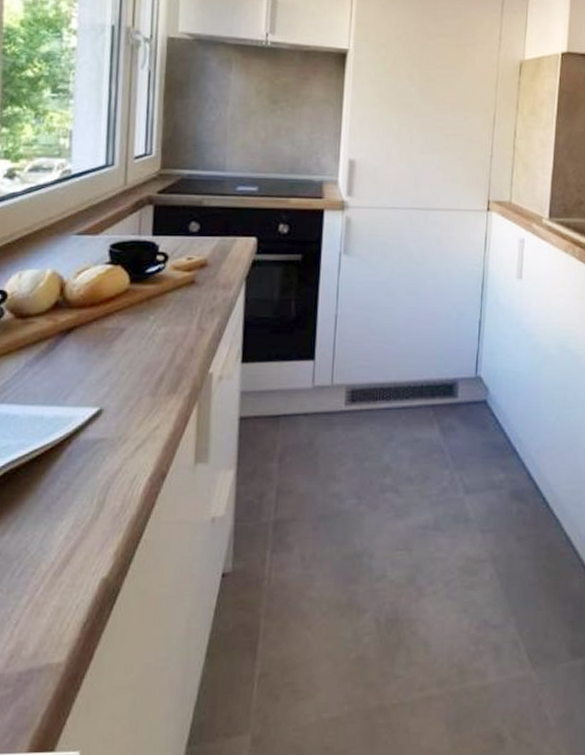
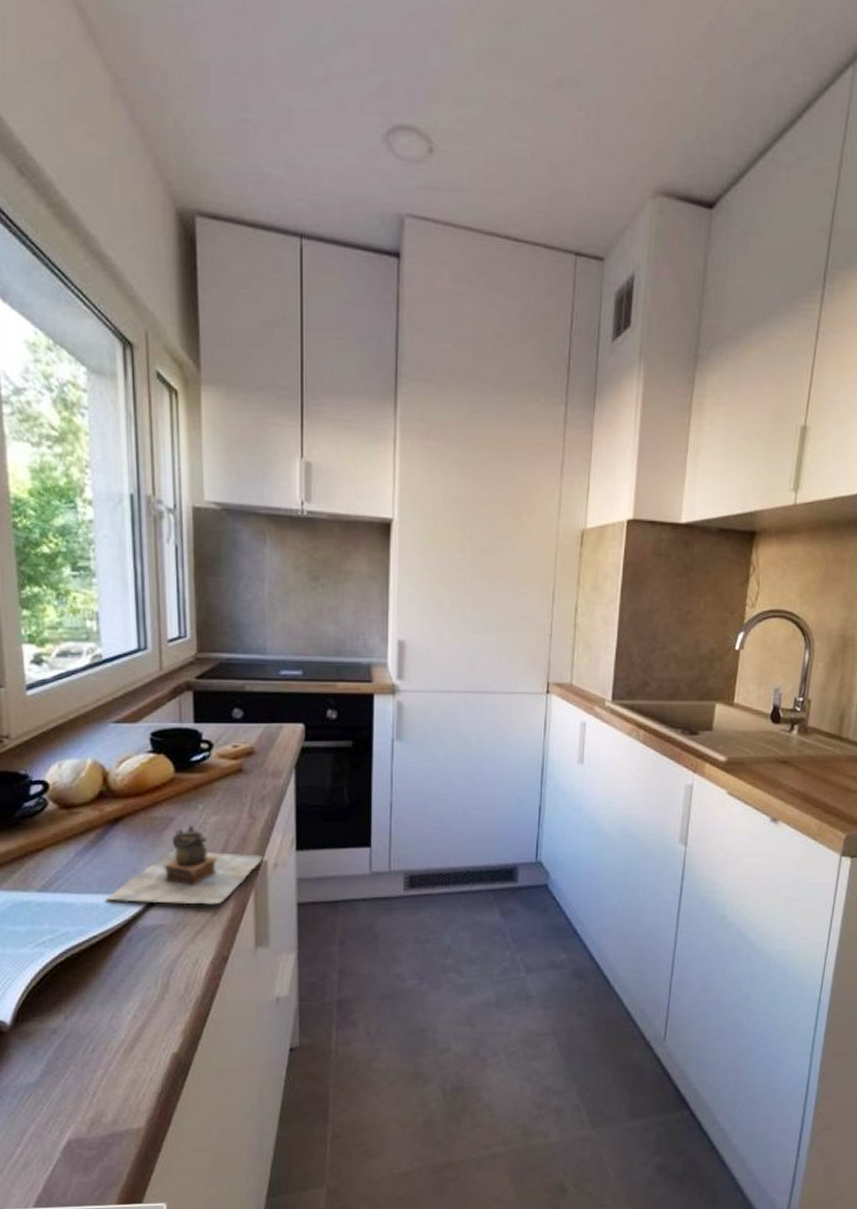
teapot: none [50,336,208,418] -> present [105,825,263,905]

